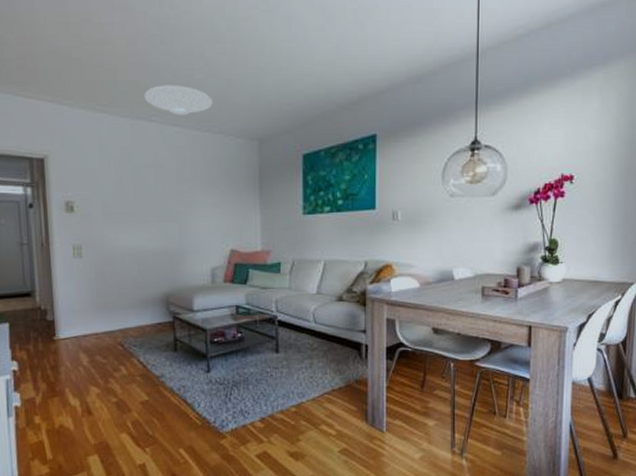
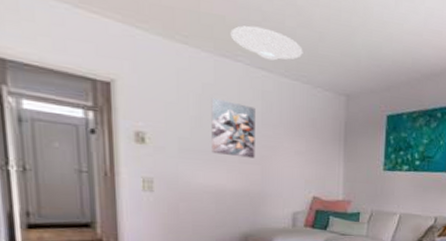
wall art: none [129,160,172,216] -> present [211,98,256,158]

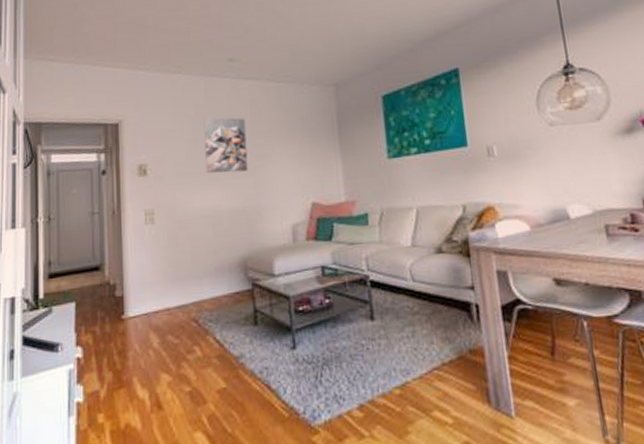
ceiling light: present [230,25,303,61] -> none [217,40,286,69]

